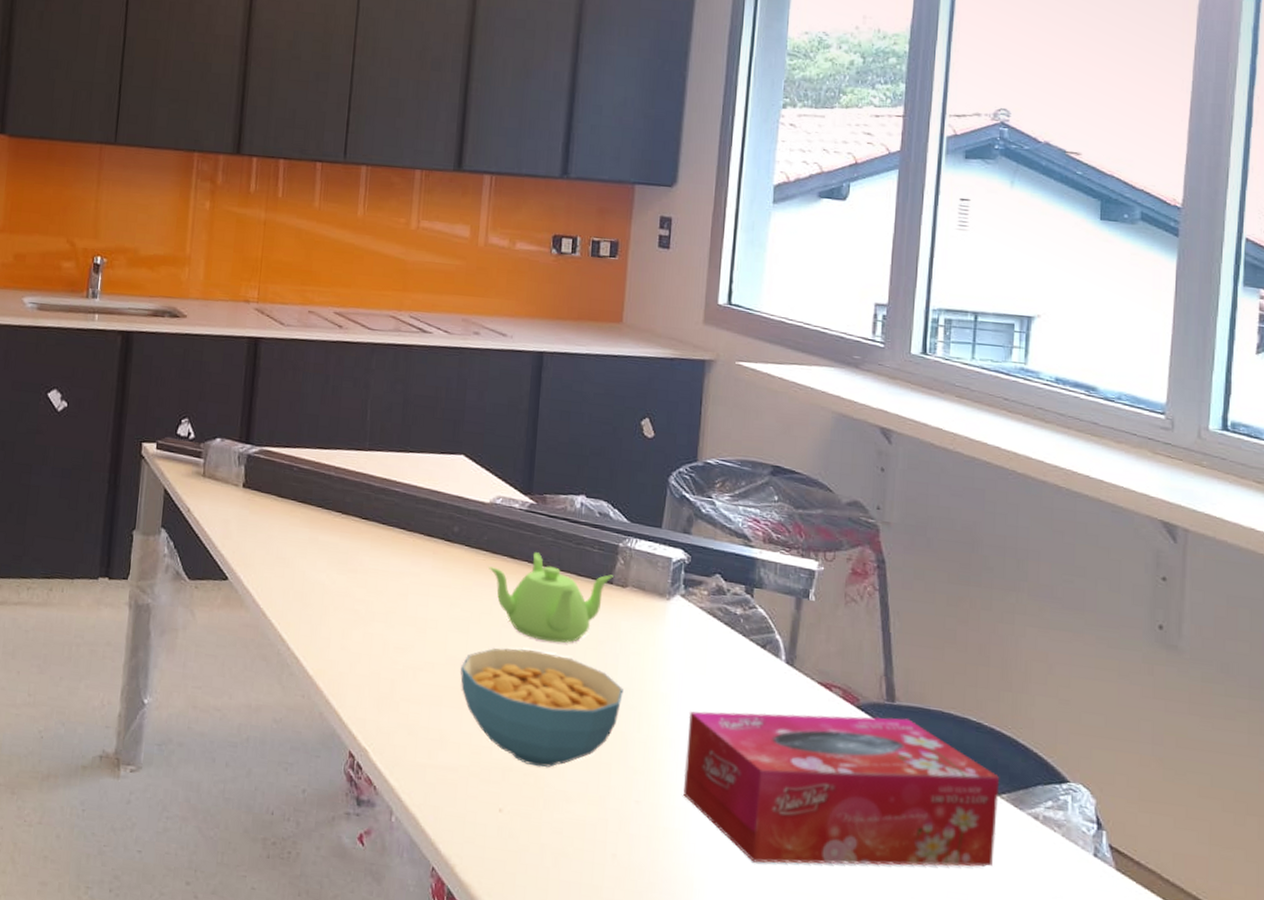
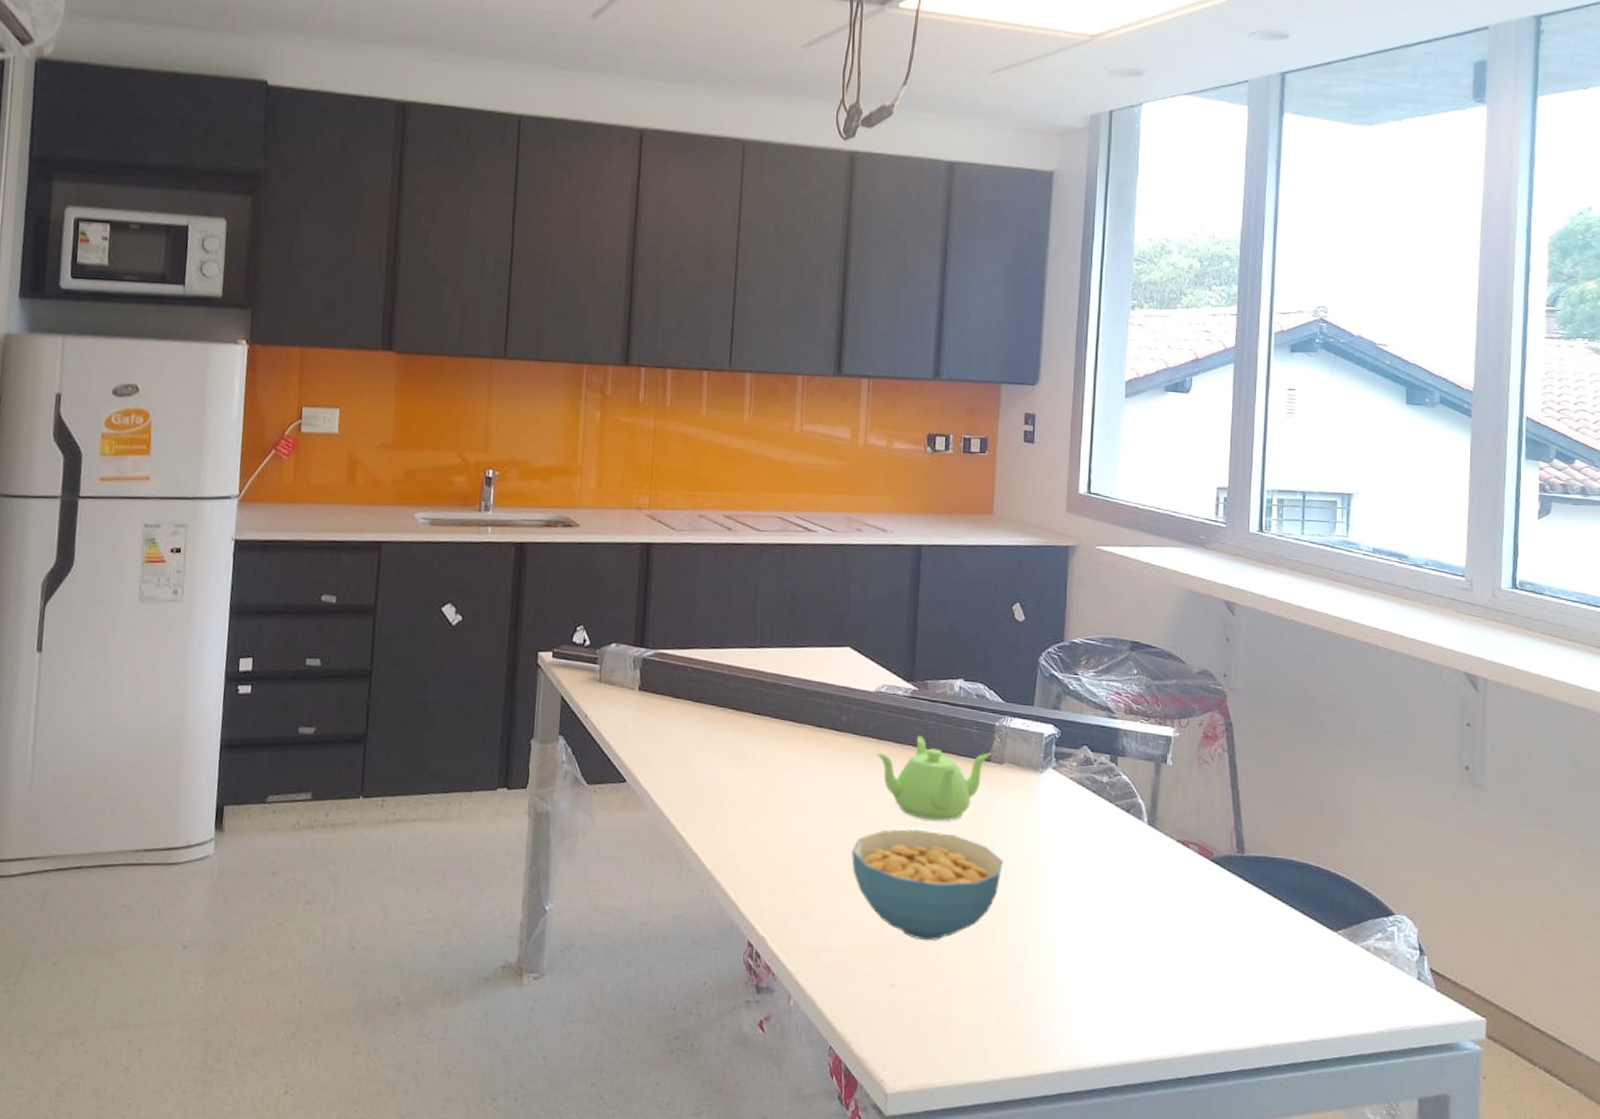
tissue box: present [683,711,1000,867] -> none [1059,867,1337,1014]

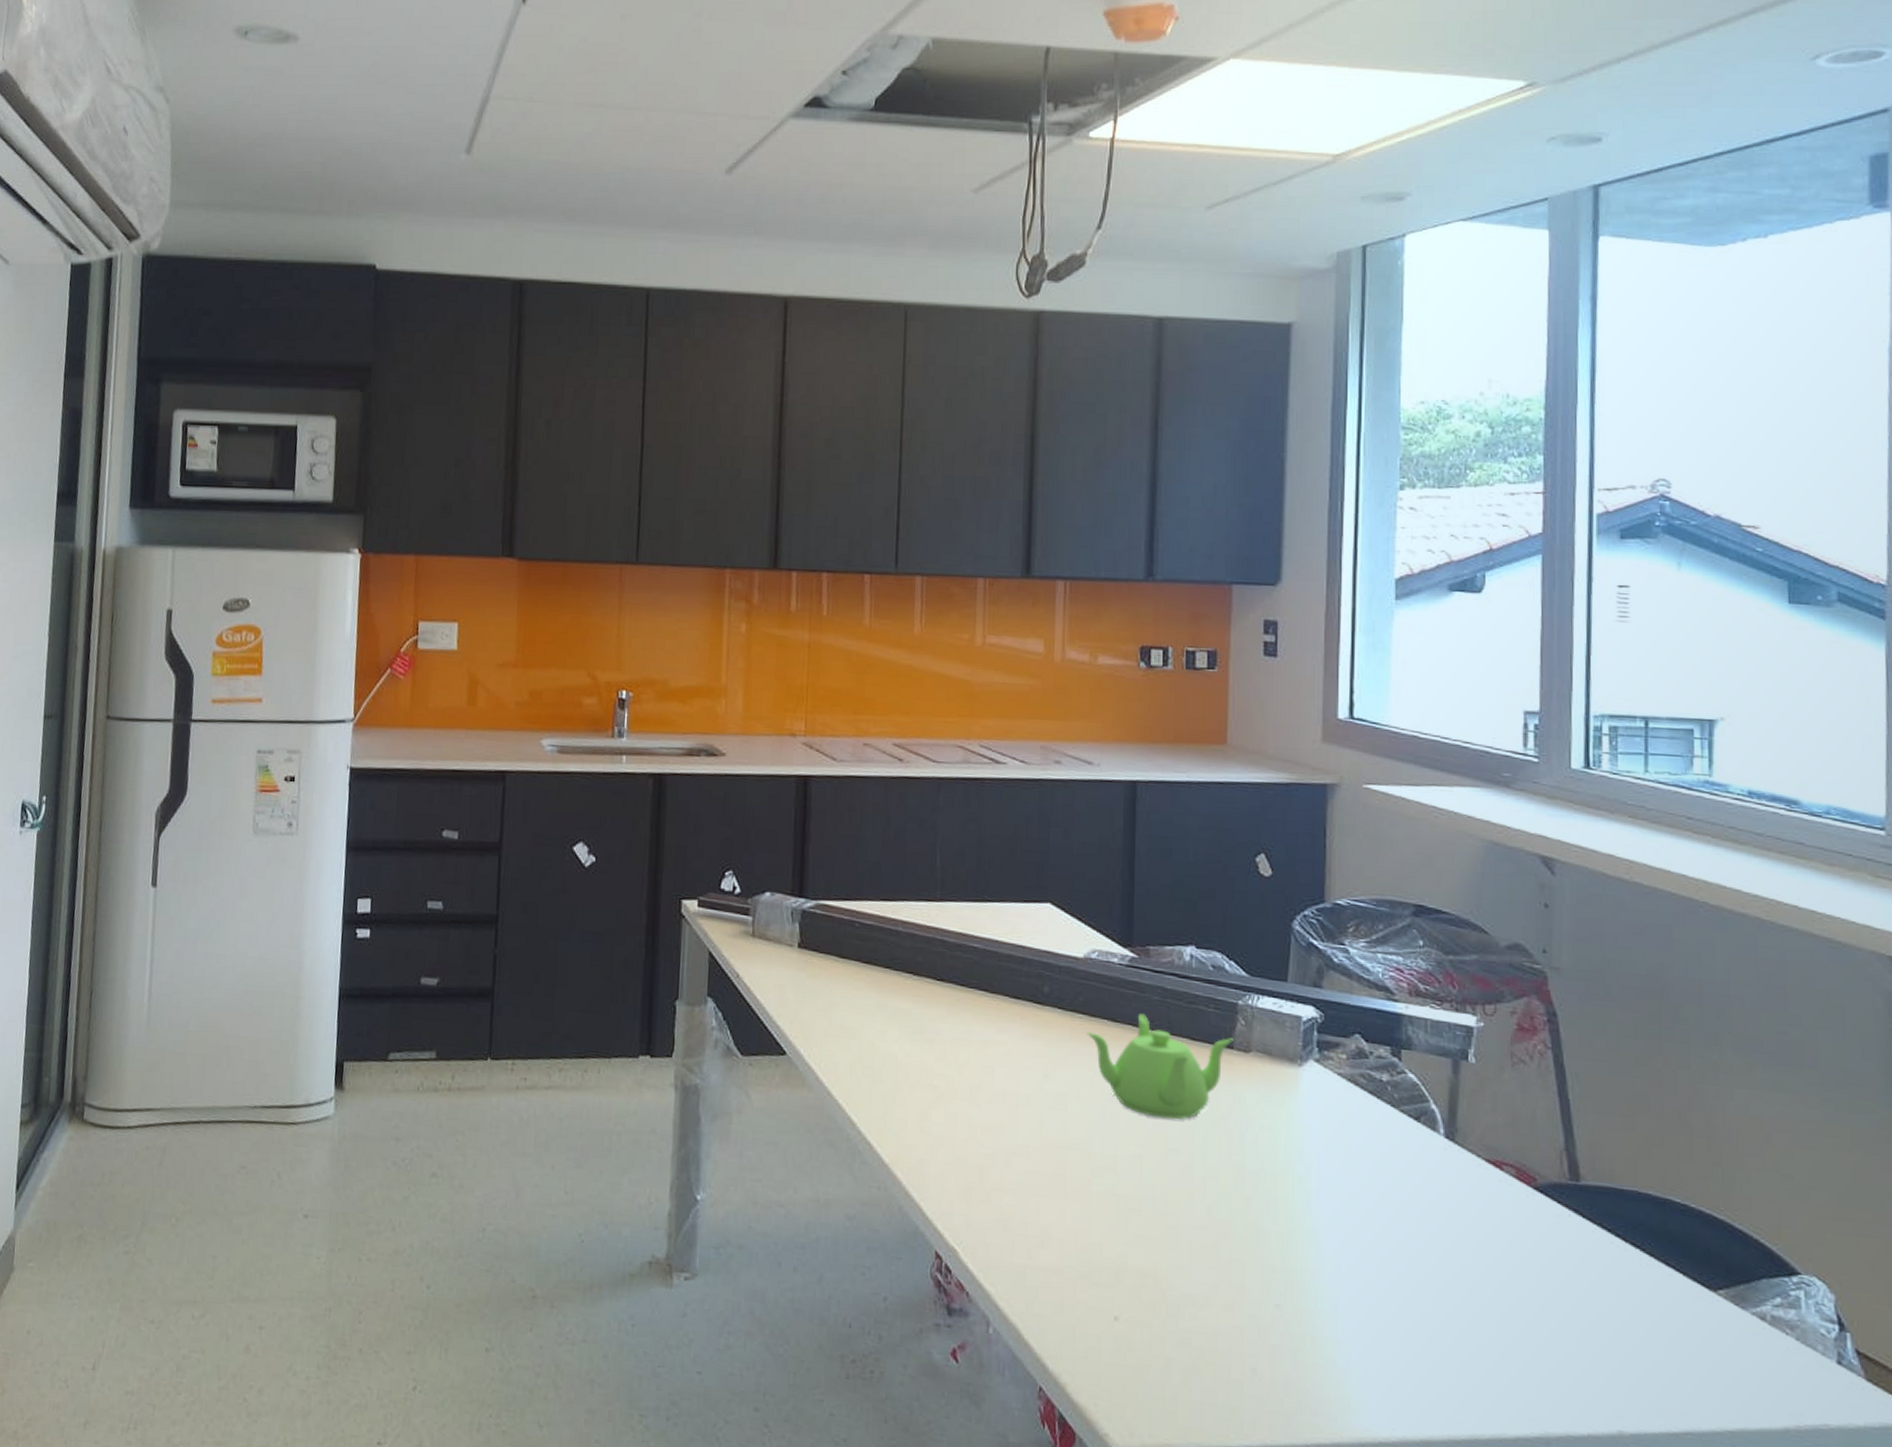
cereal bowl: present [851,829,1003,941] -> none [1059,1126,1254,1268]

